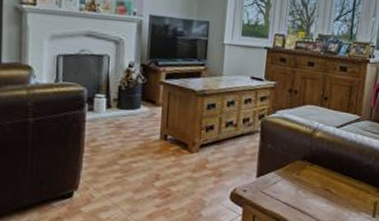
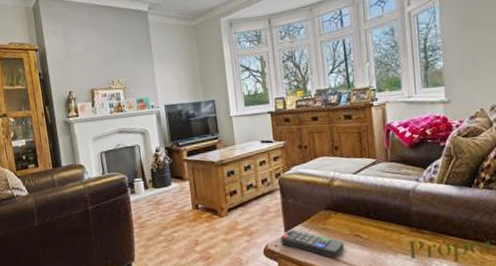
remote control: none [250,175,313,210] -> present [281,229,345,258]

